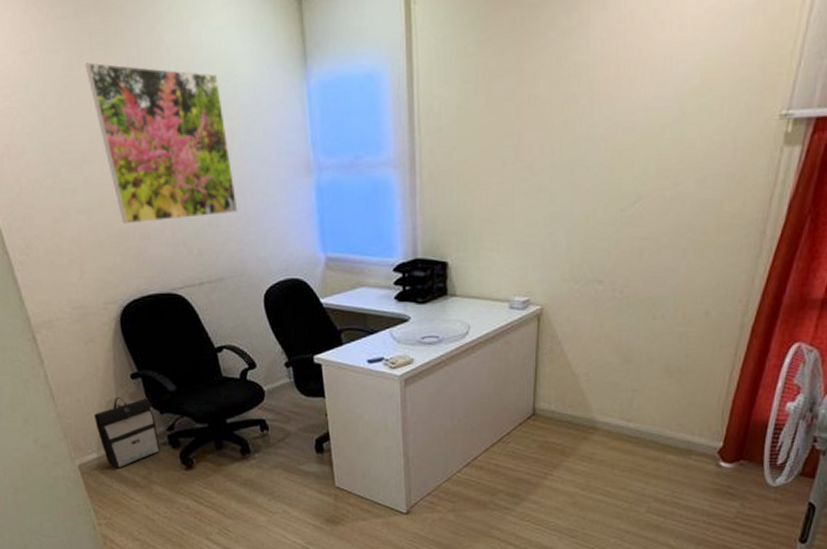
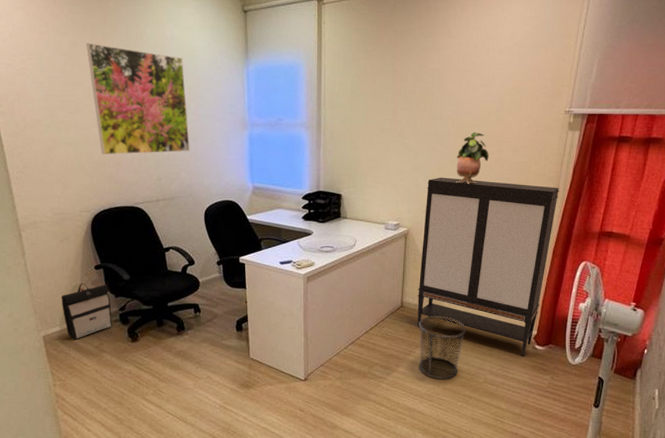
storage cabinet: none [555,229,765,478] -> present [417,177,559,357]
waste bin: none [556,426,624,510] -> present [418,316,467,380]
potted plant: none [611,158,661,237] -> present [456,132,489,184]

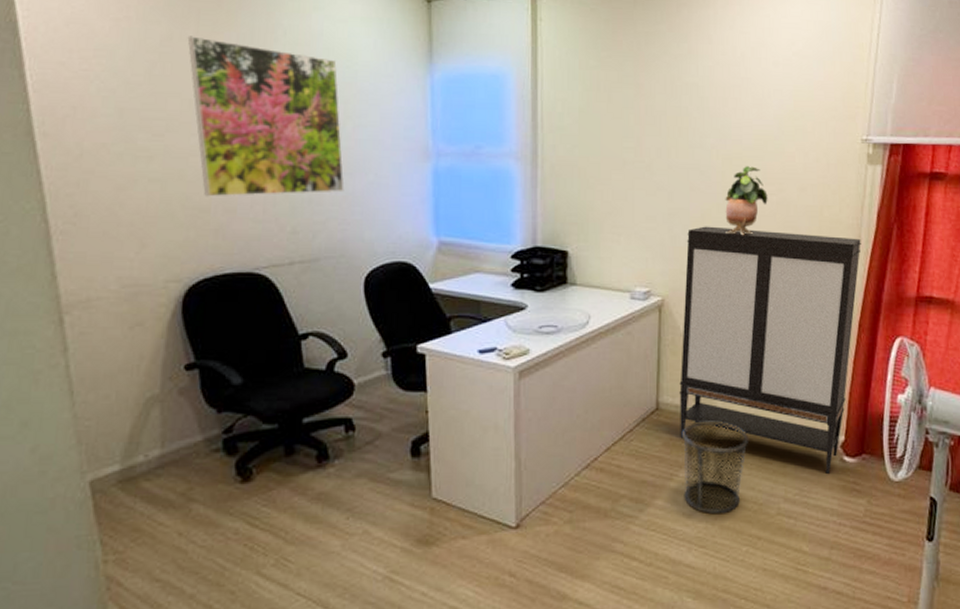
backpack: present [61,283,112,340] -> none [125,392,210,484]

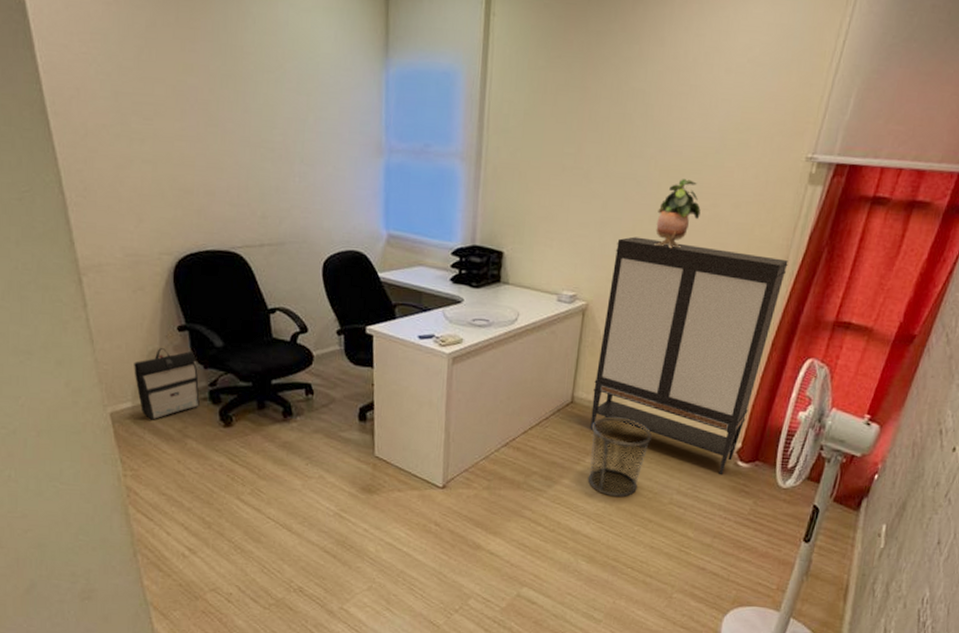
backpack: none [125,392,210,484] -> present [134,348,200,420]
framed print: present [187,36,345,197] -> none [169,22,307,183]

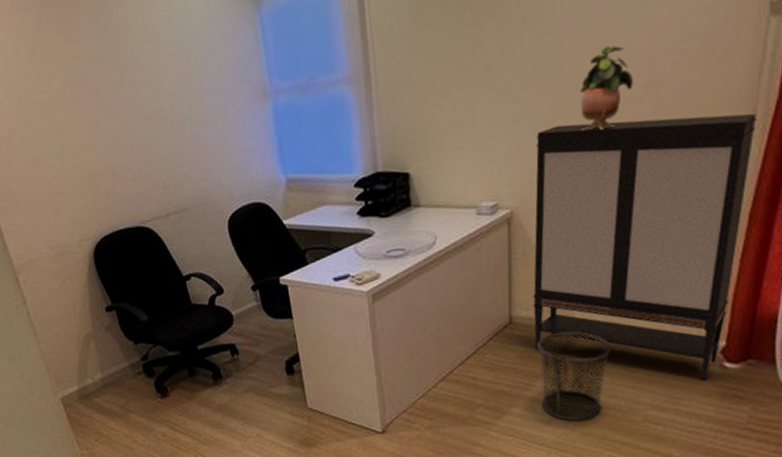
backpack: present [134,348,200,420] -> none [73,329,136,400]

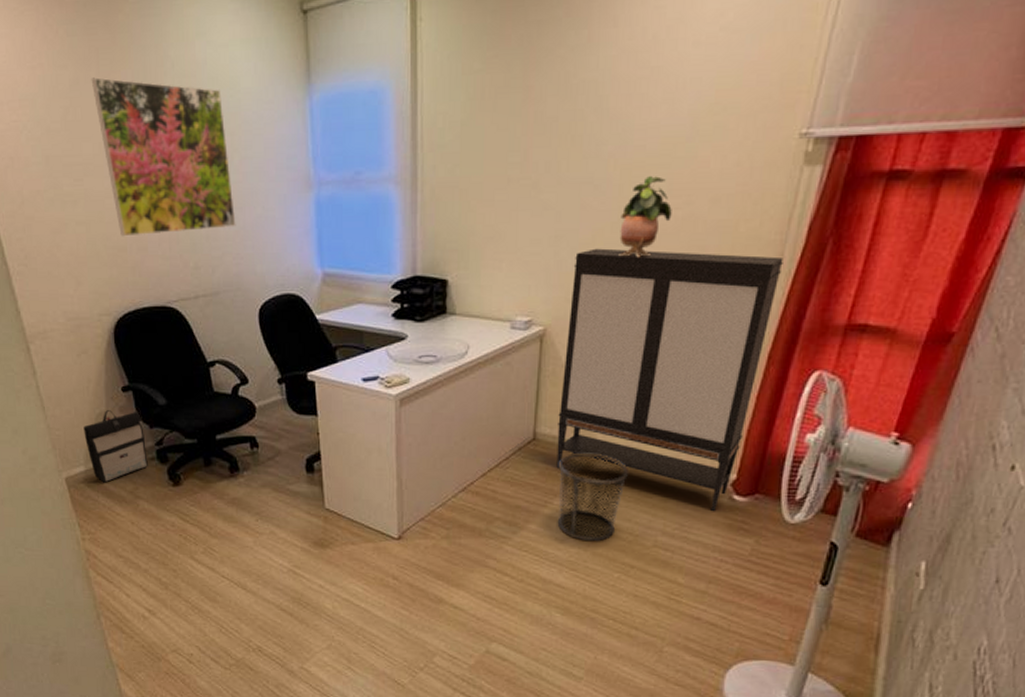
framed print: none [53,14,199,165] -> present [91,77,236,237]
backpack: none [73,329,136,400] -> present [83,410,148,483]

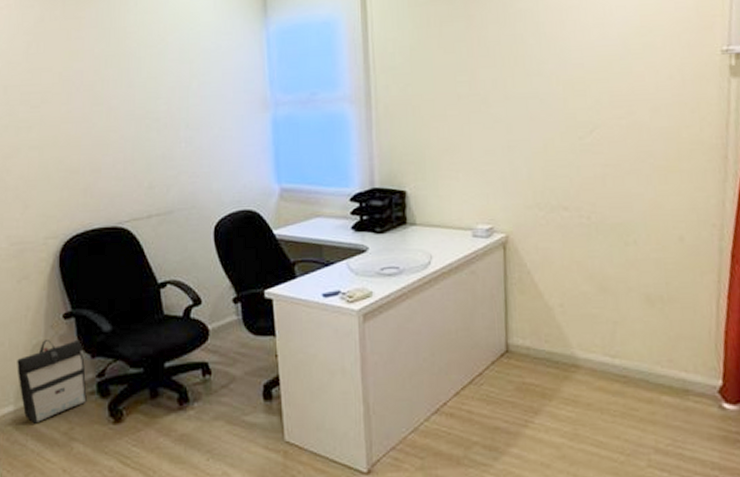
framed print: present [91,77,236,237] -> none [56,15,193,160]
storage cabinet: present [556,248,783,512] -> none [528,156,729,424]
waste bin: present [557,452,630,542] -> none [535,363,611,465]
potted plant: present [619,176,672,257] -> none [568,90,617,164]

